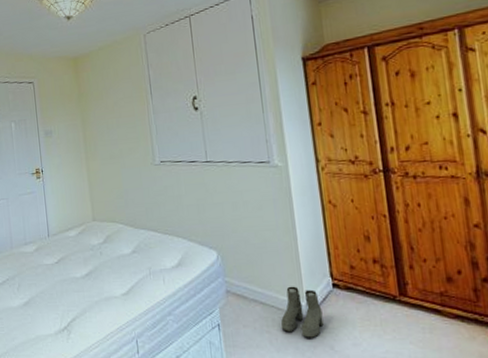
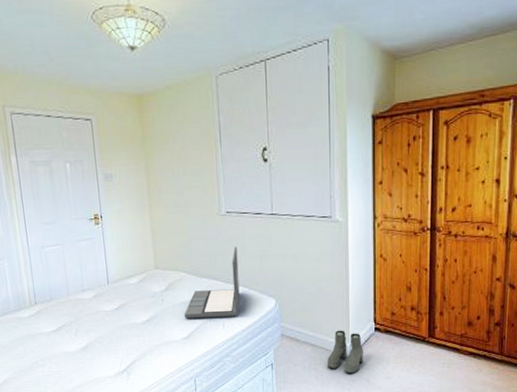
laptop: none [122,195,179,273] -> present [184,246,240,319]

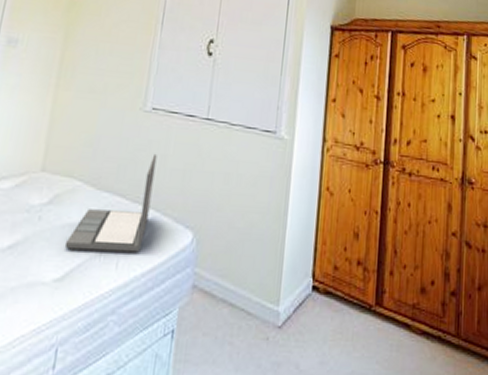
boots: present [327,330,363,374] -> none [246,285,296,353]

